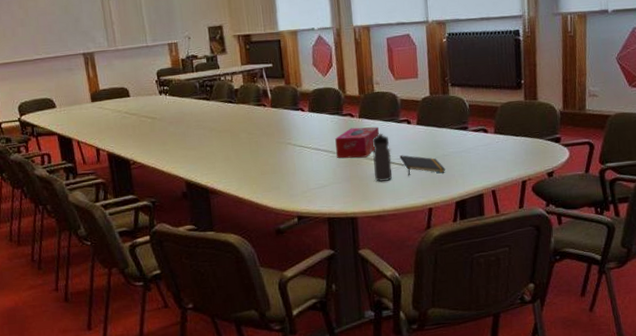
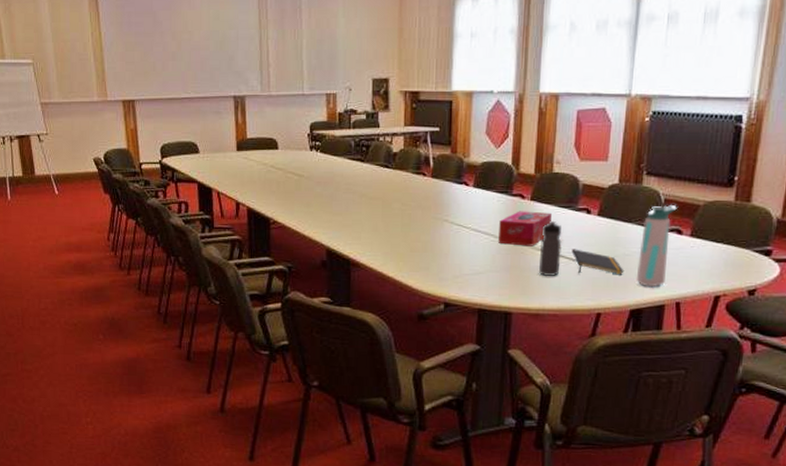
water bottle: none [455,109,480,180] -> present [636,205,677,287]

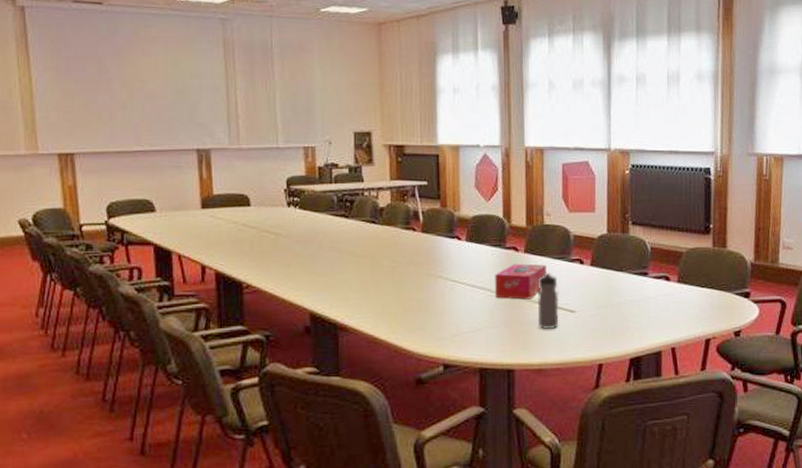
notepad: present [571,249,624,275] -> none [569,300,621,324]
water bottle: present [636,205,677,287] -> none [632,253,663,334]

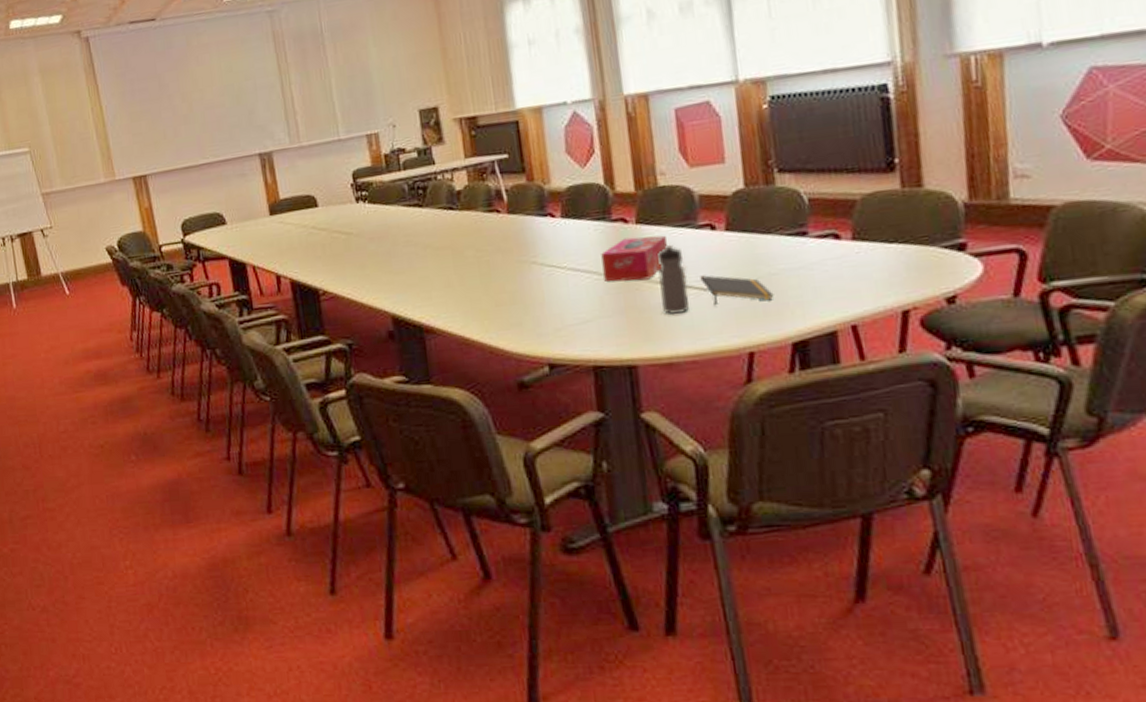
notepad: none [569,300,621,324] -> present [700,275,774,305]

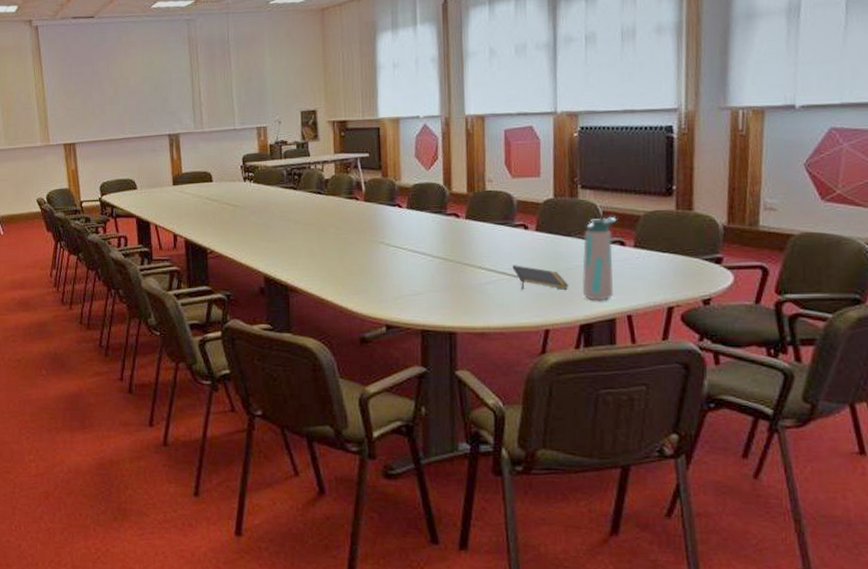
tissue box: present [601,235,667,282] -> none [436,229,488,265]
water bottle: present [657,244,690,315] -> none [480,237,502,295]
water bottle: none [787,204,831,311] -> present [582,217,617,300]

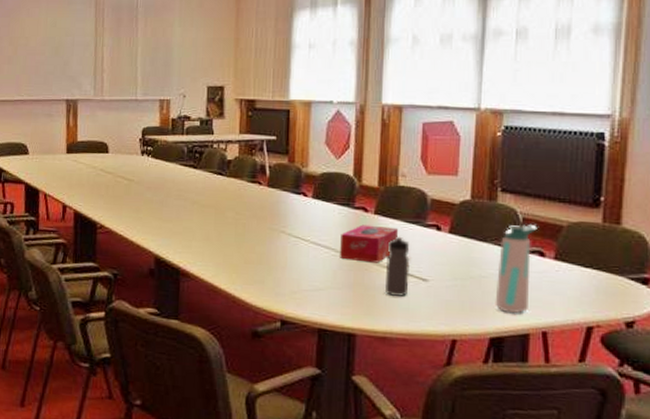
tissue box: none [436,229,488,265] -> present [340,224,398,263]
water bottle: none [480,237,502,295] -> present [386,236,410,297]
notepad: present [512,265,569,290] -> none [421,267,481,299]

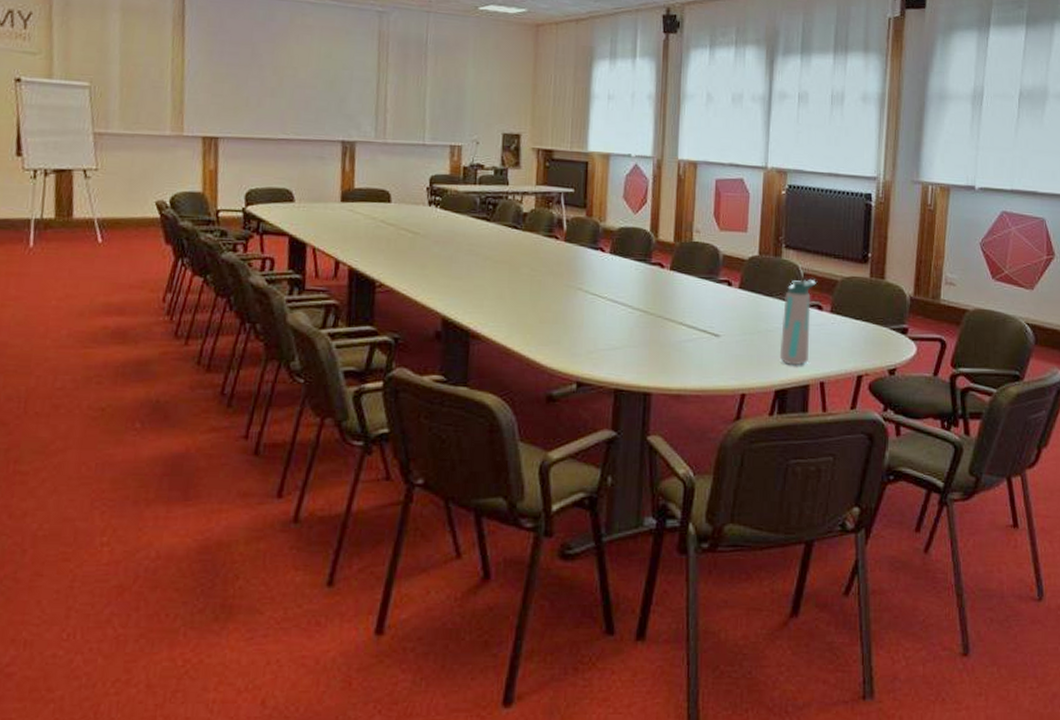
tissue box: present [340,224,398,263] -> none [636,280,692,320]
water bottle: present [386,236,410,297] -> none [680,292,703,354]

